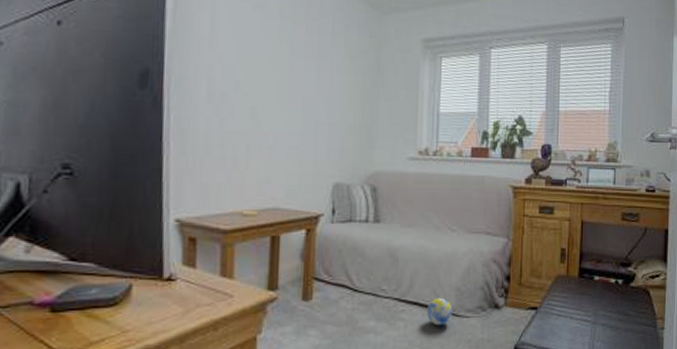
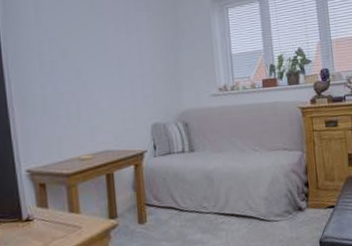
decorative ball: present [427,297,453,326] -> none [243,207,265,232]

